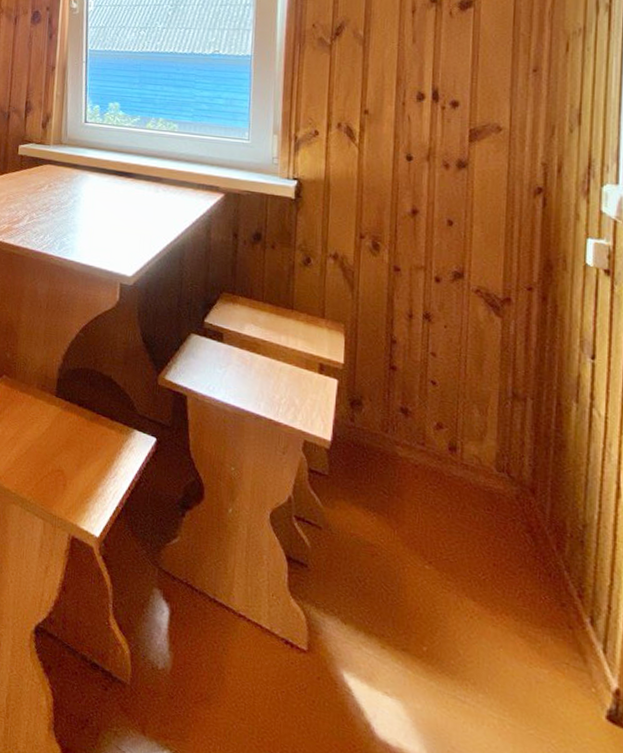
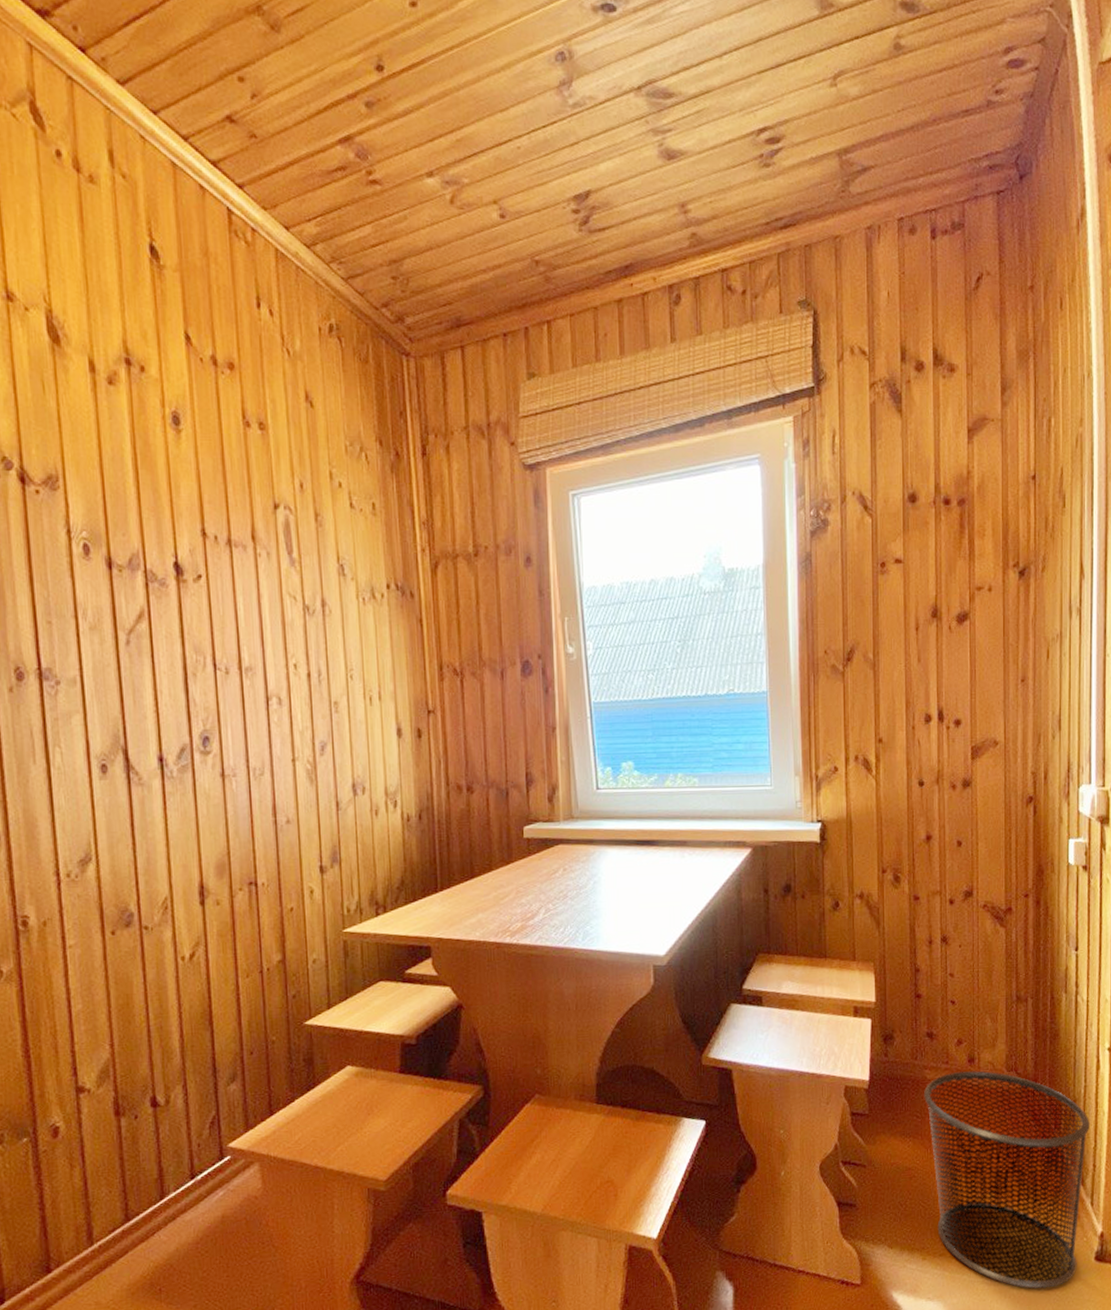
waste bin: none [394,456,604,734] -> present [924,1071,1090,1289]

